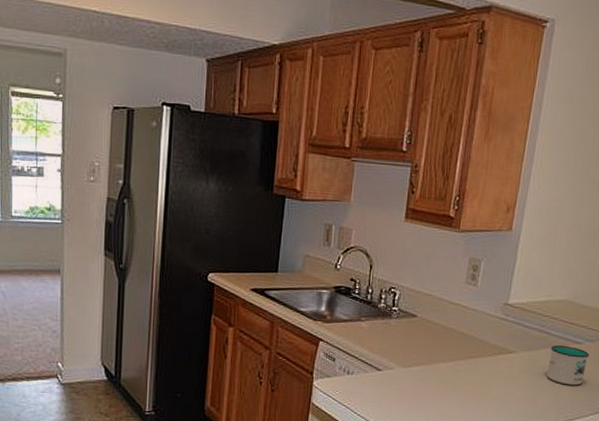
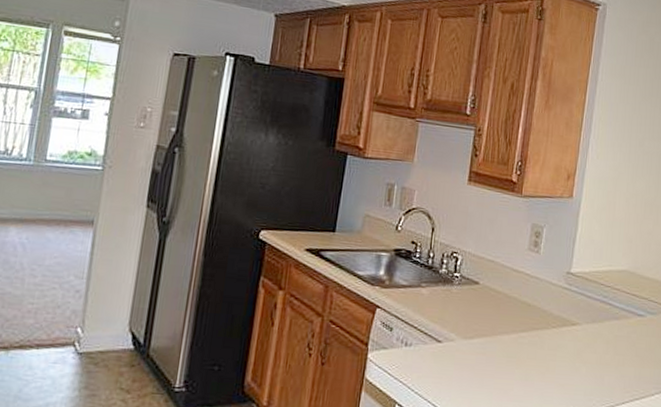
mug: present [547,345,590,386] -> none [611,318,652,362]

